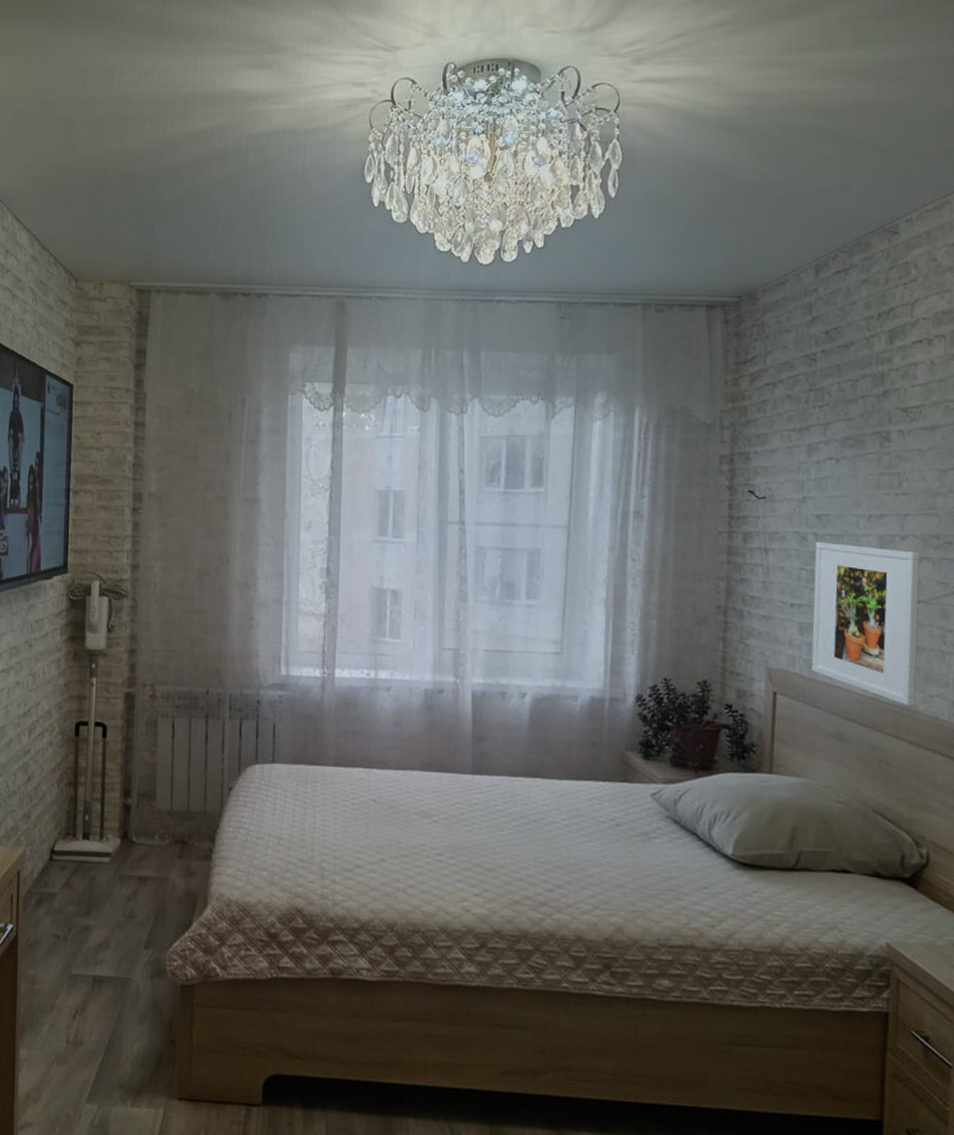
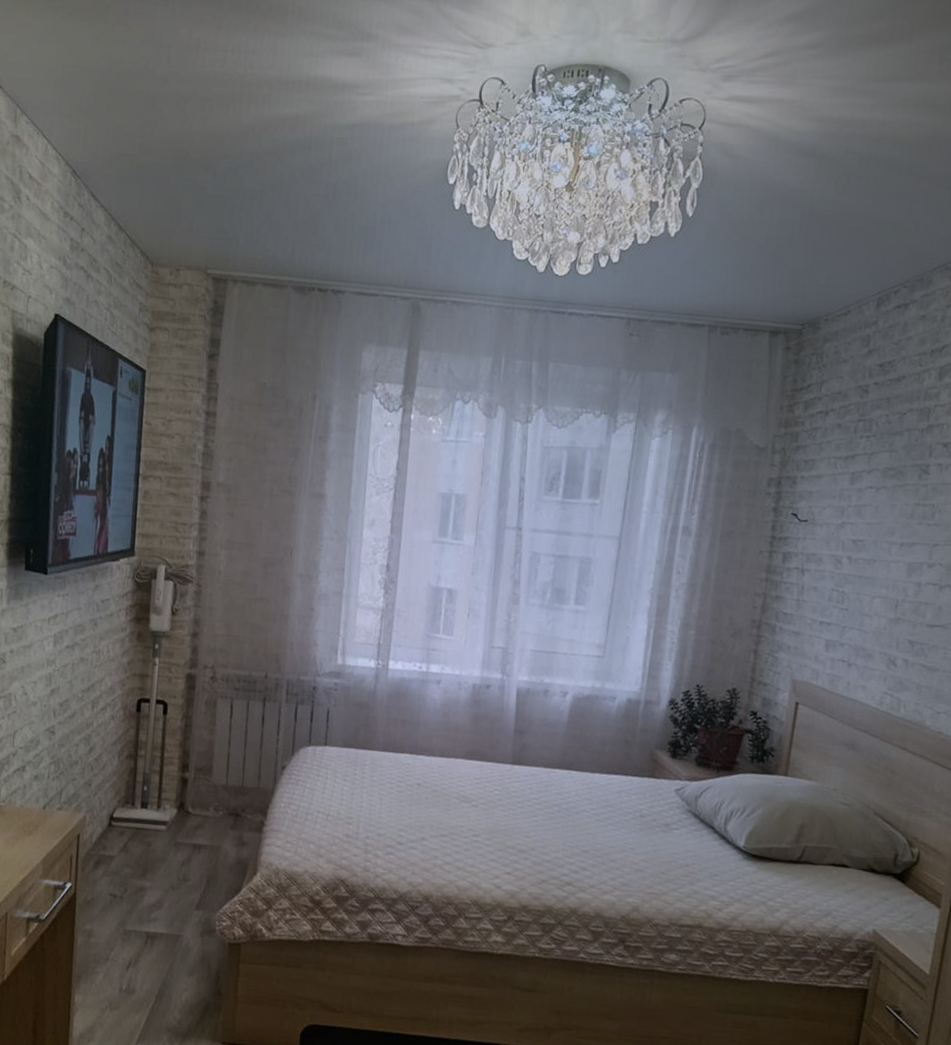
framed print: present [811,541,921,706] -> none [833,565,944,721]

